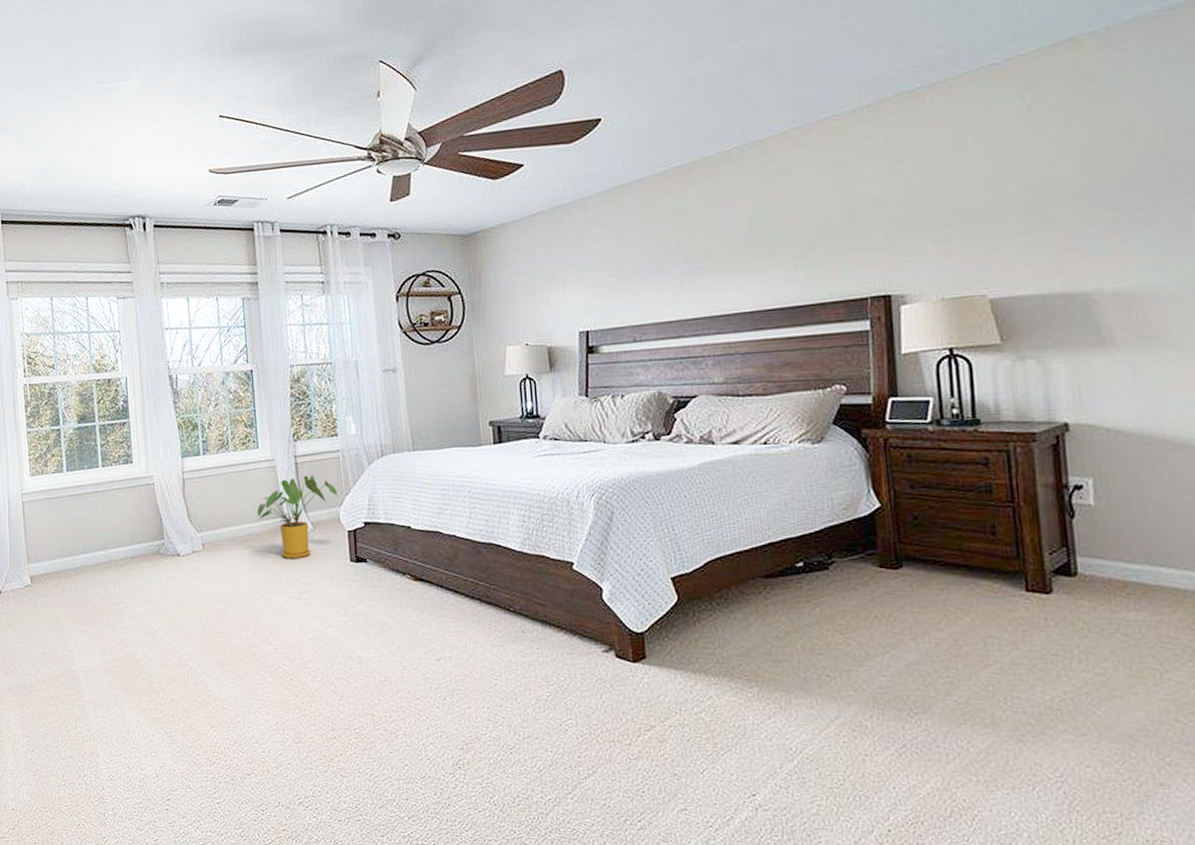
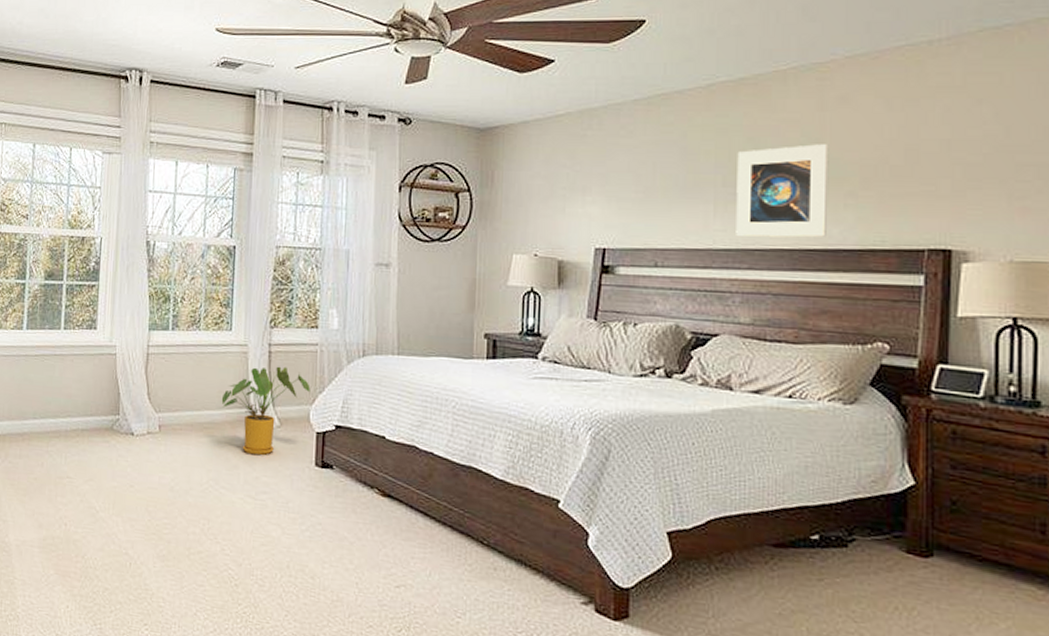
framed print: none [695,213,781,307] -> present [736,144,829,238]

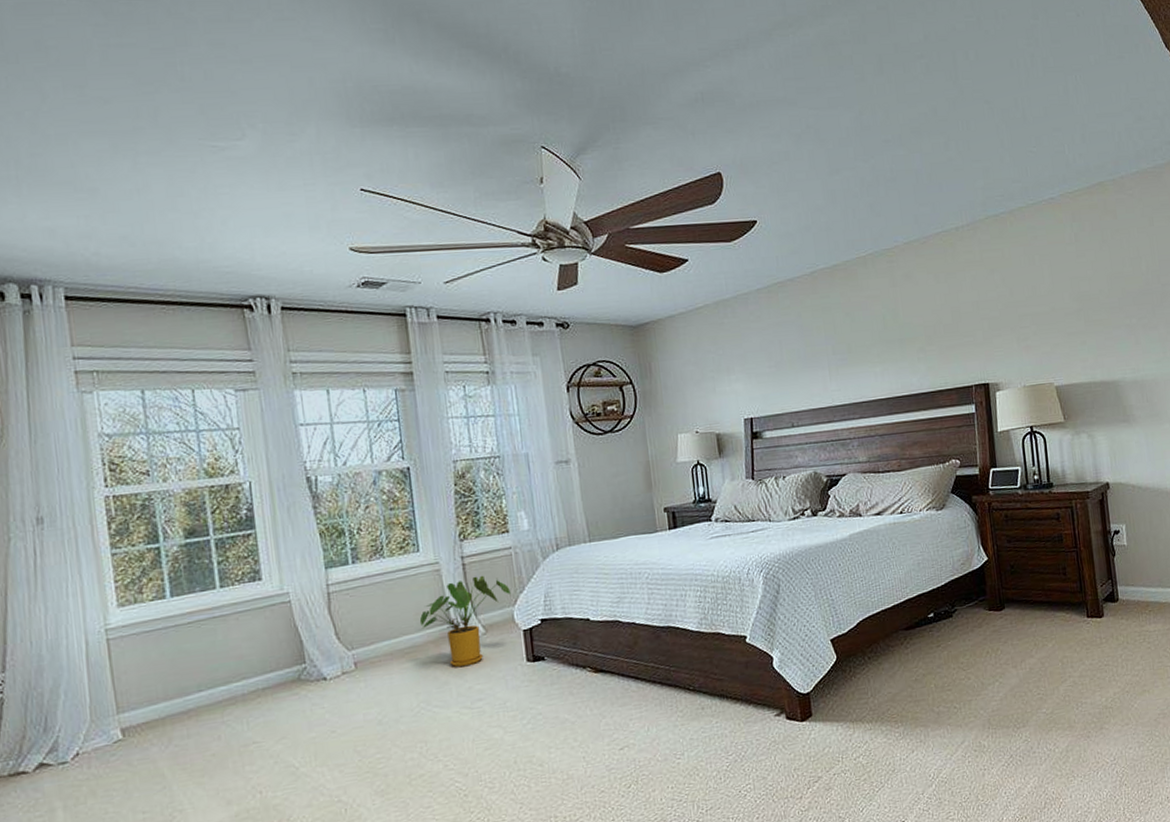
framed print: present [736,144,829,238] -> none [840,313,909,394]

